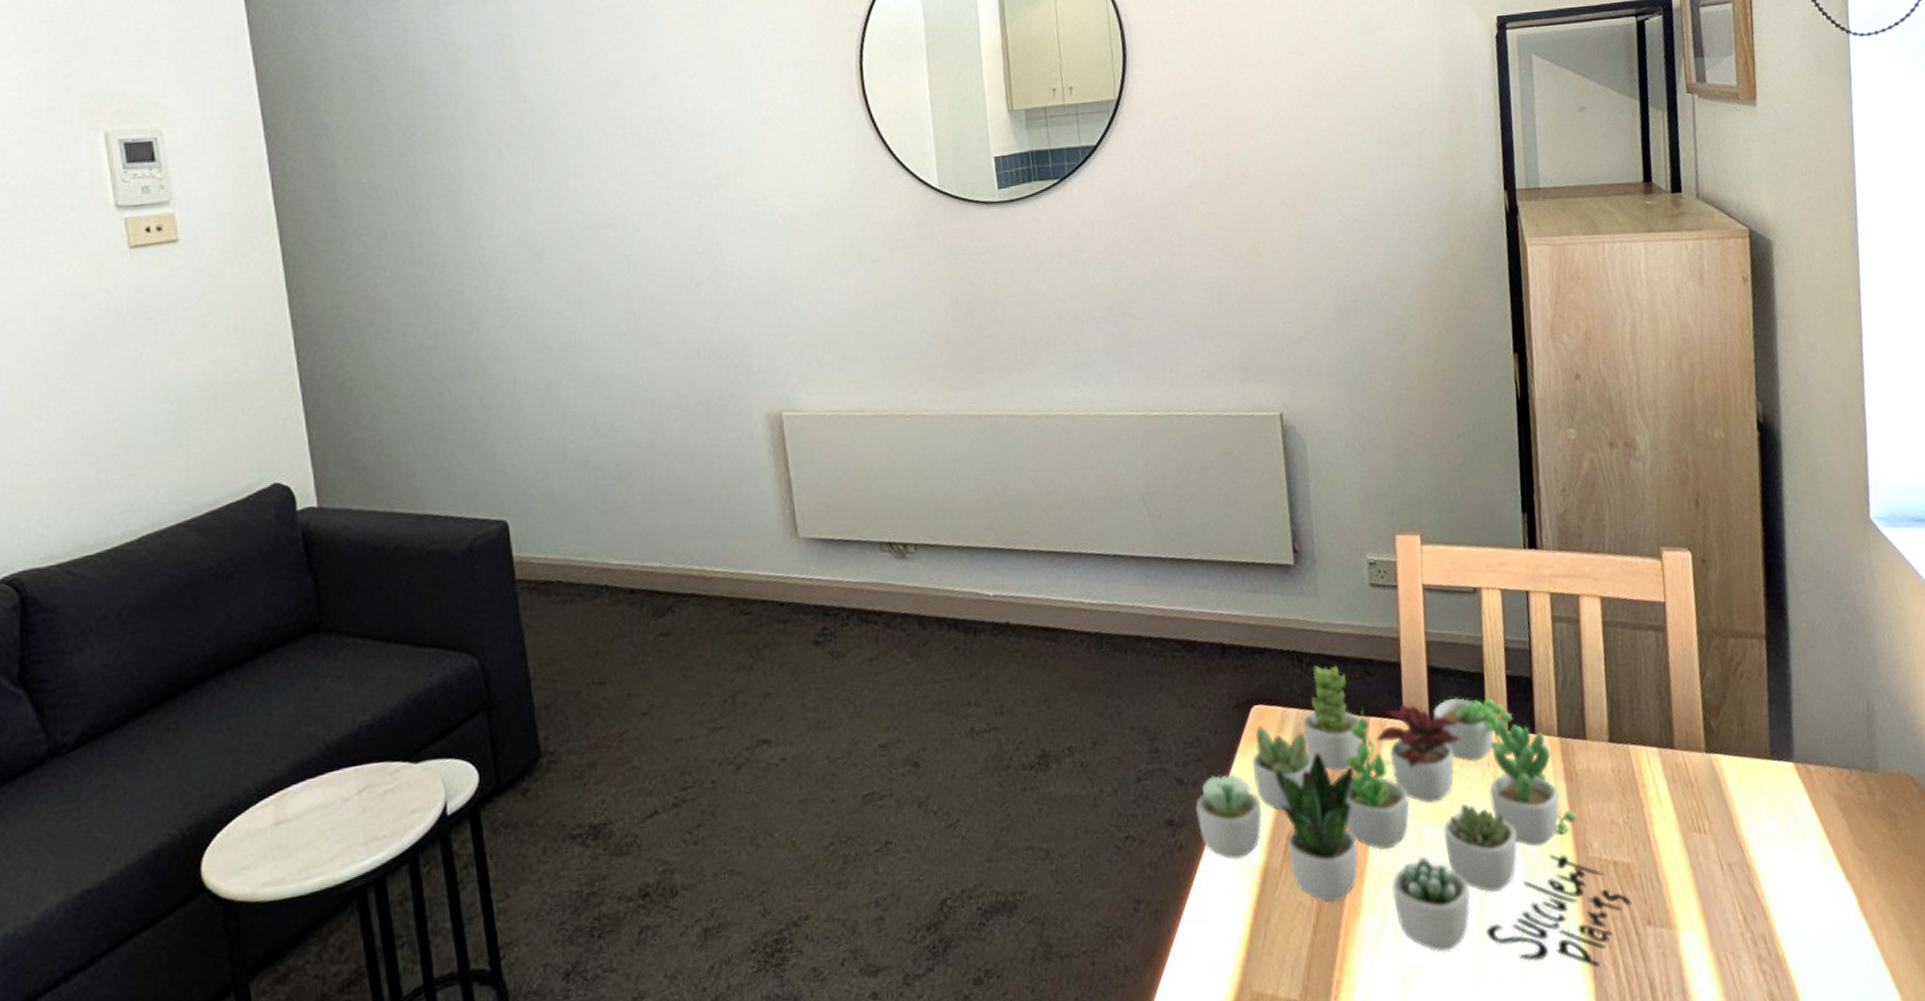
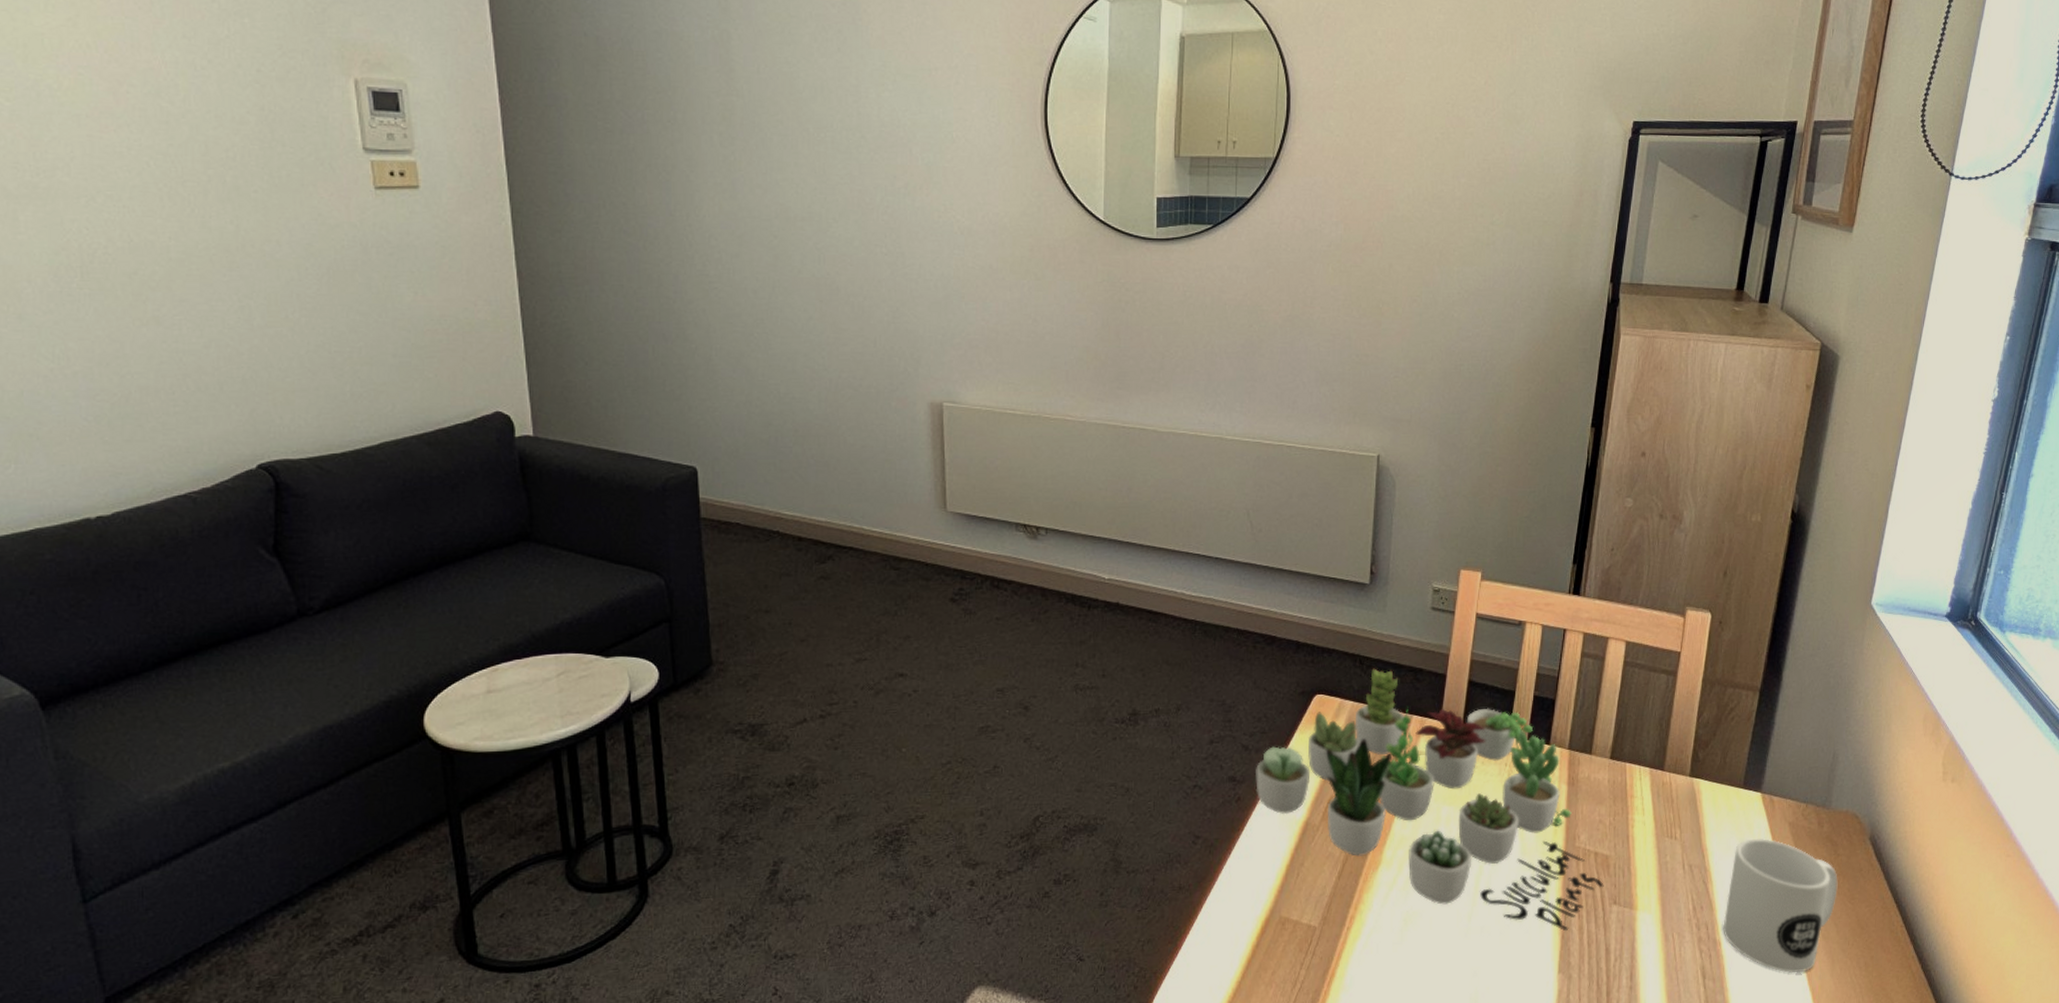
mug: none [1778,818,1911,988] -> present [1723,838,1838,974]

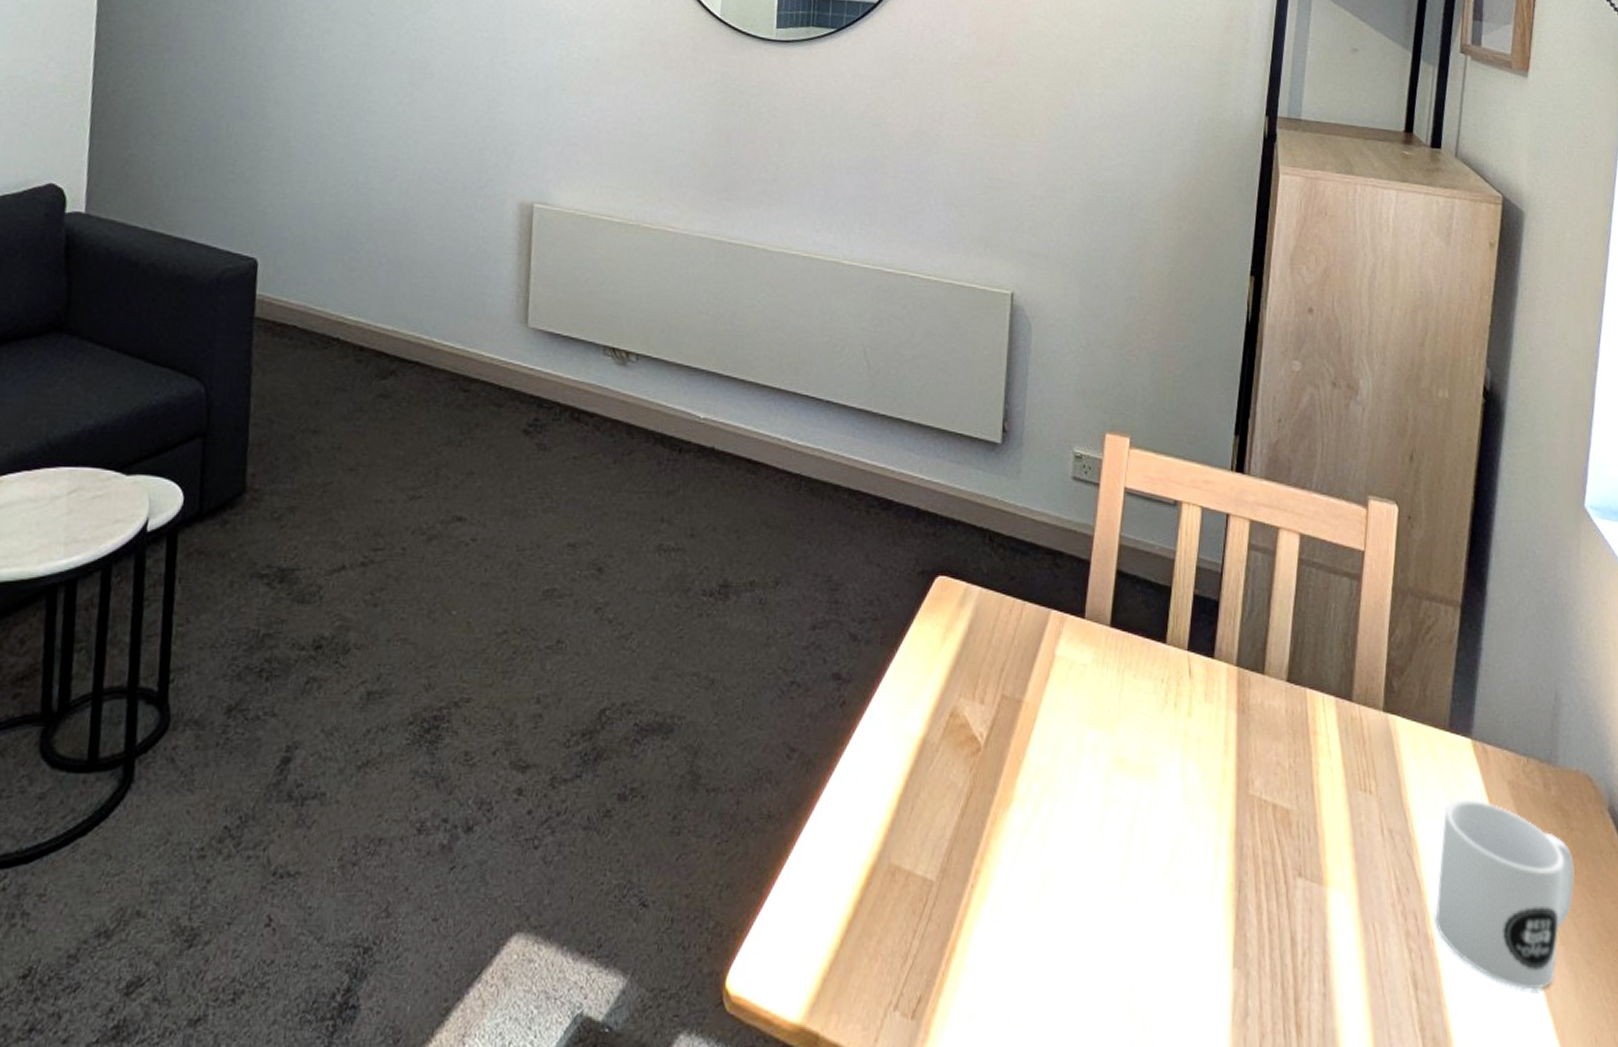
succulent plant: present [1255,668,1604,932] -> none [864,547,1286,910]

